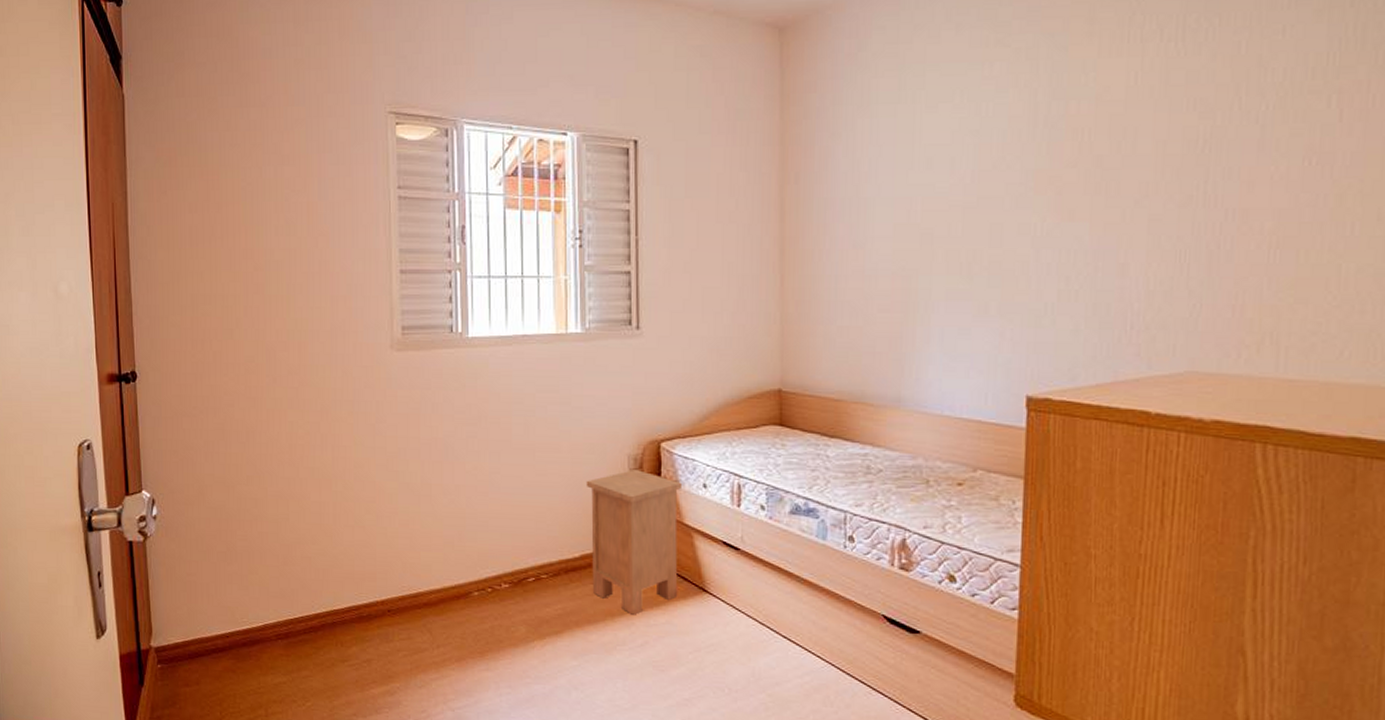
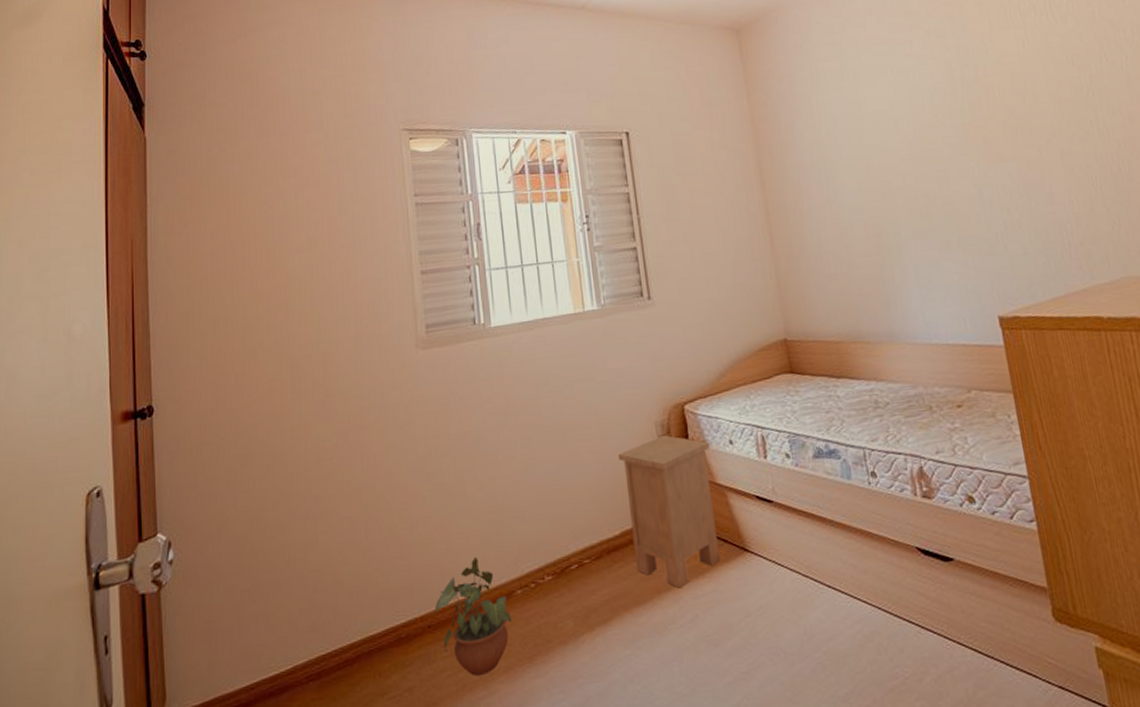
potted plant: none [395,555,467,660] -> present [434,556,512,676]

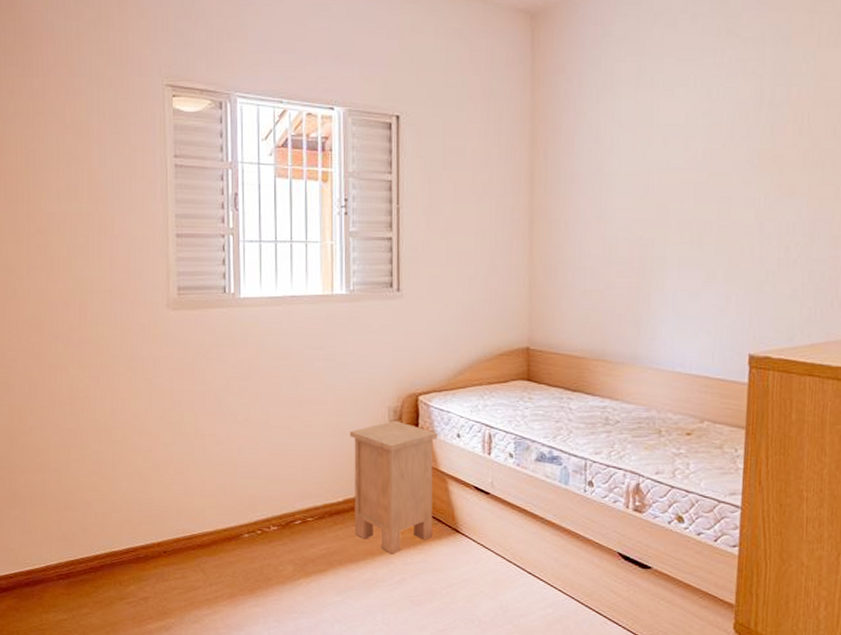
potted plant: present [434,556,512,676] -> none [170,500,238,597]

